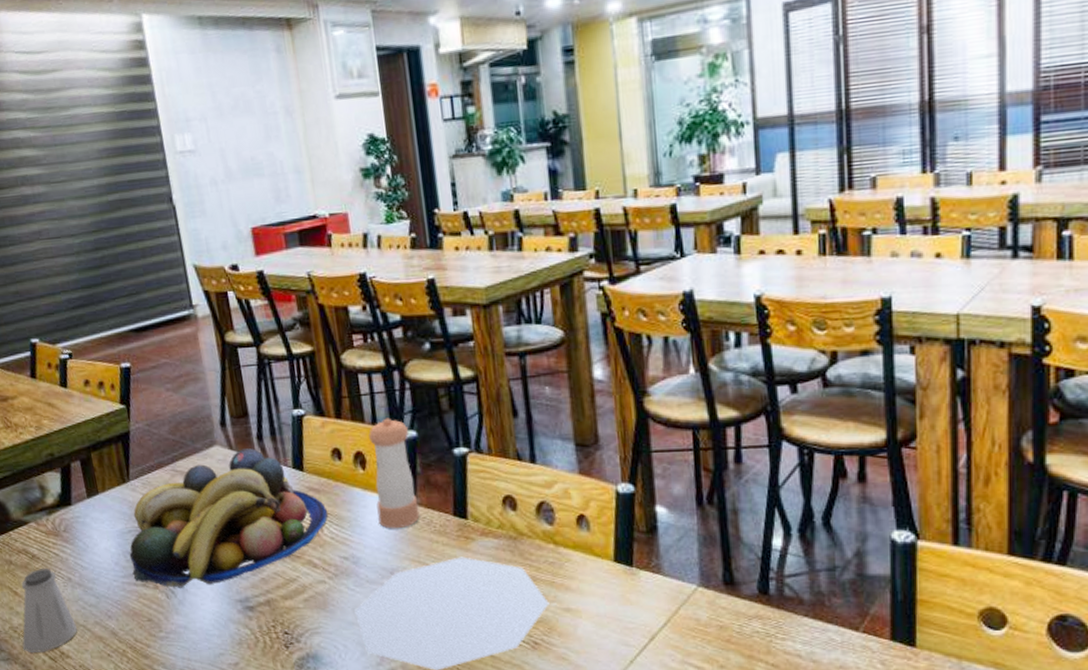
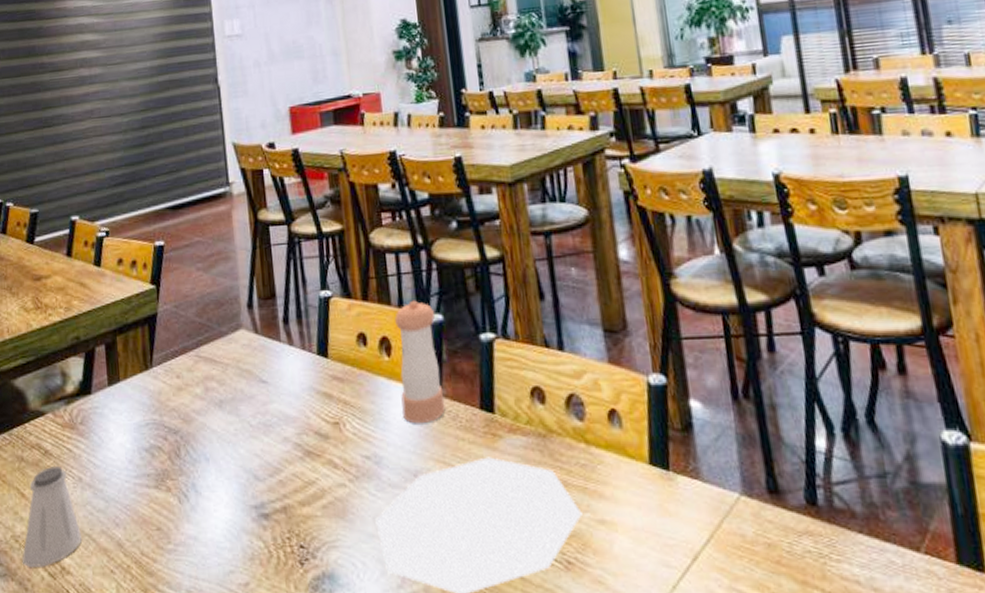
fruit bowl: present [129,448,328,588] -> none [144,332,351,491]

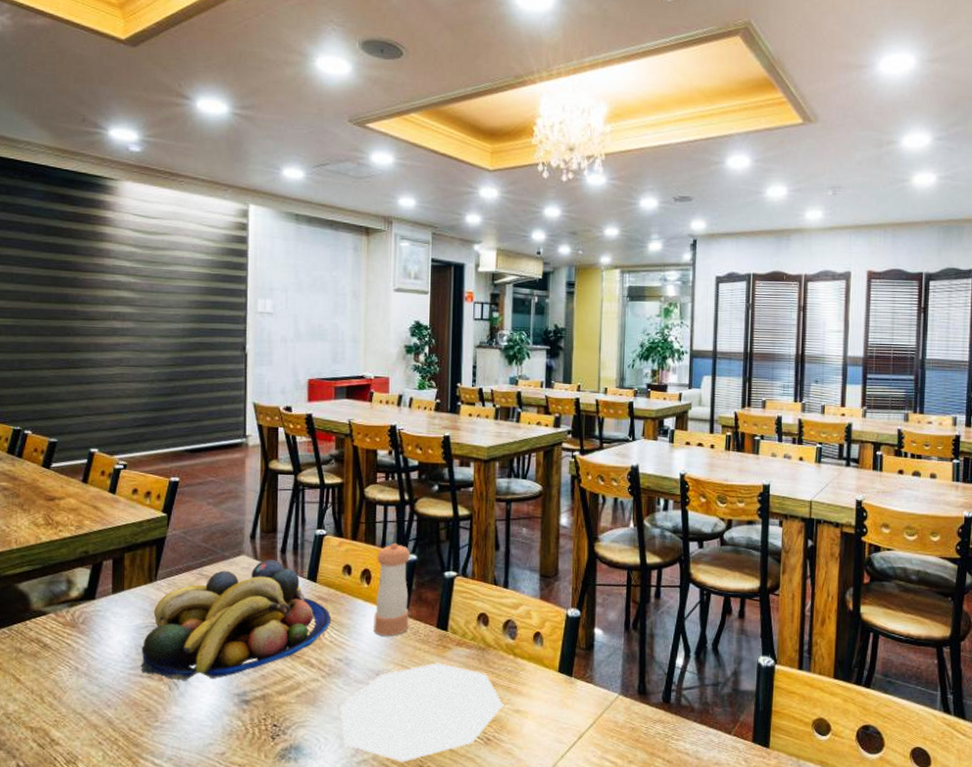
saltshaker: present [22,467,82,567] -> none [12,658,73,739]
fruit bowl: none [144,332,351,491] -> present [141,559,330,681]

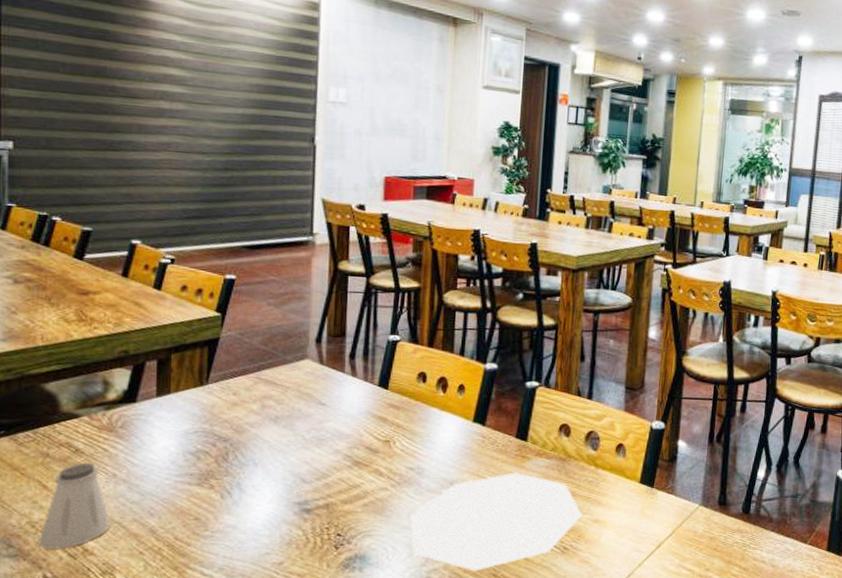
saltshaker: none [12,658,73,739] -> present [37,463,110,549]
fruit bowl: present [141,559,330,681] -> none [189,365,403,489]
pepper shaker: present [374,543,411,637] -> none [449,351,491,446]

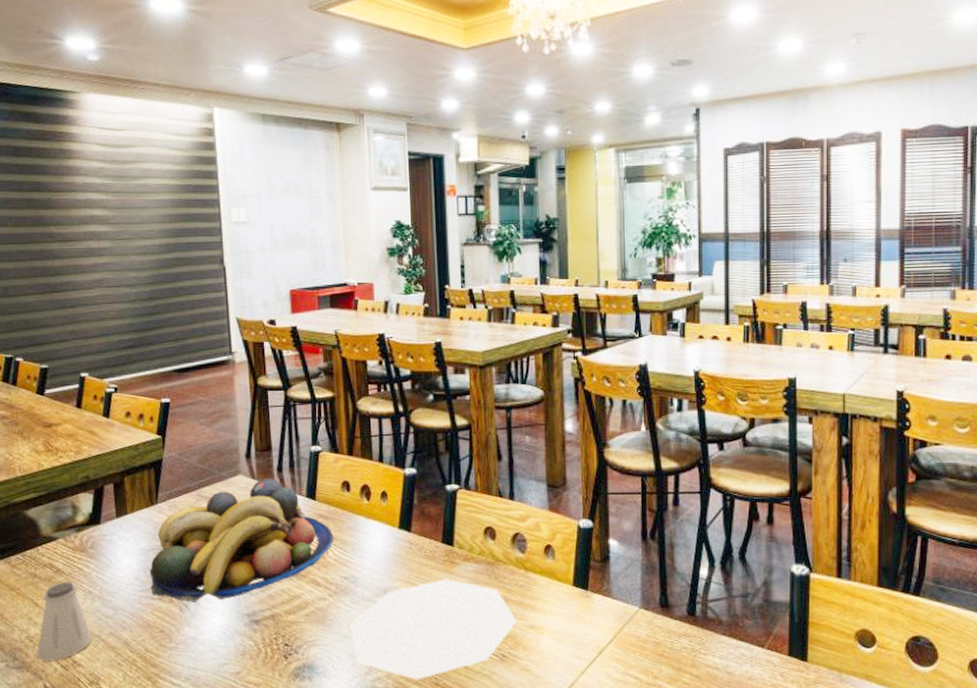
fruit bowl: none [189,365,403,489] -> present [149,478,333,602]

